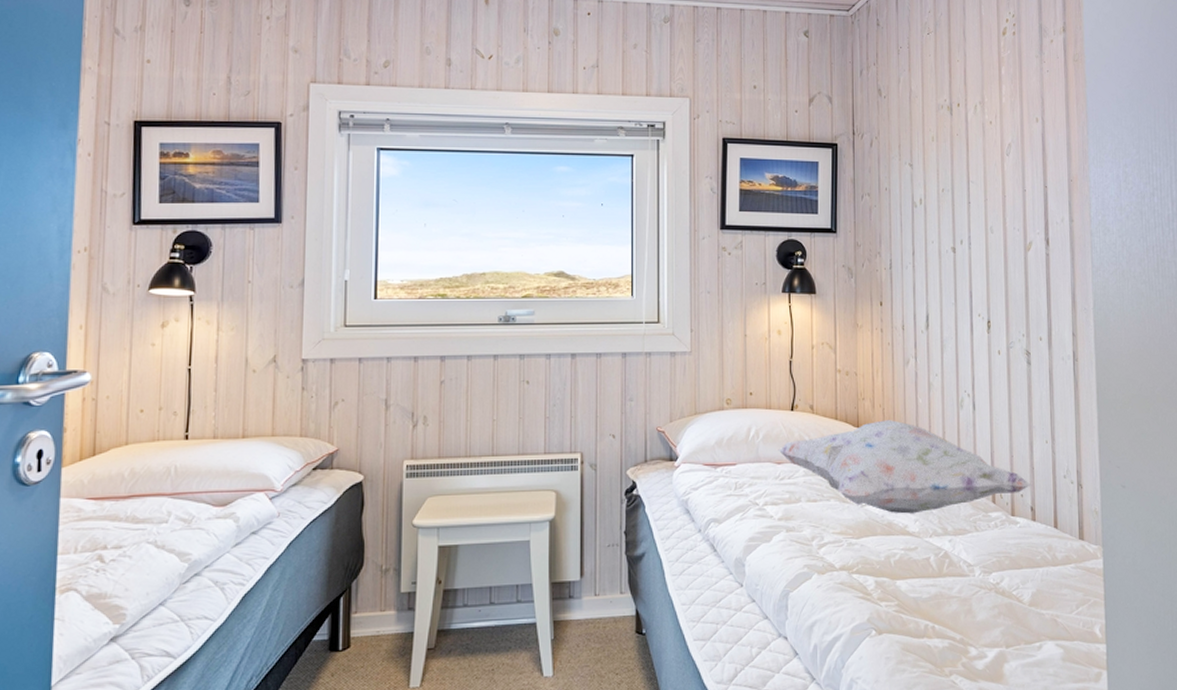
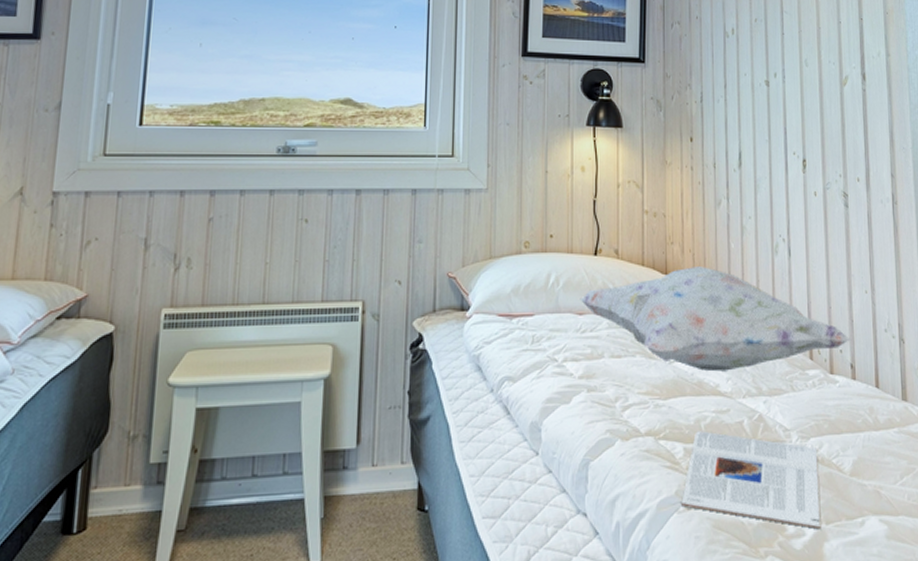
magazine: none [873,566,1002,653] -> present [682,431,821,530]

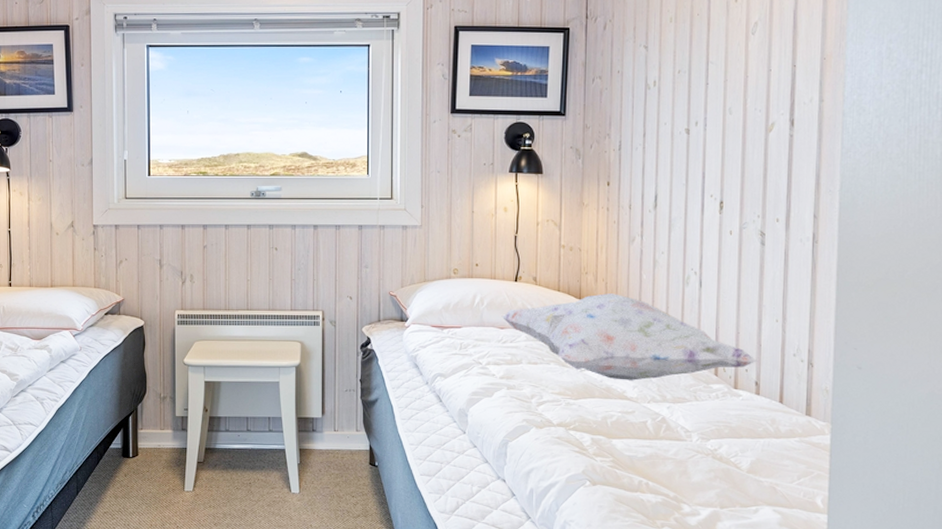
magazine: present [682,431,821,530] -> none [588,426,718,512]

